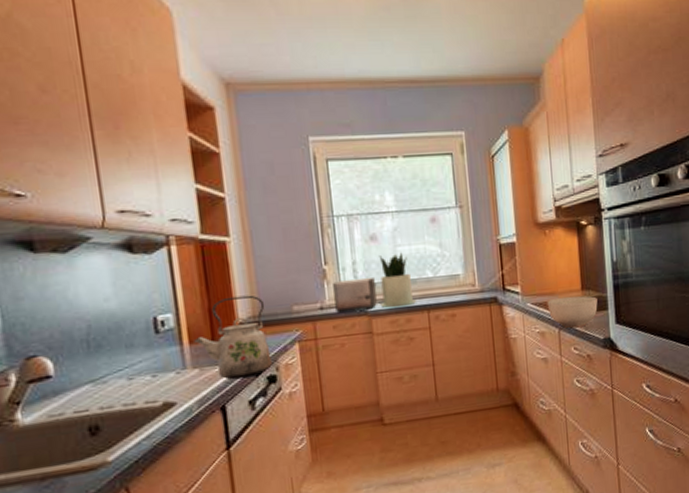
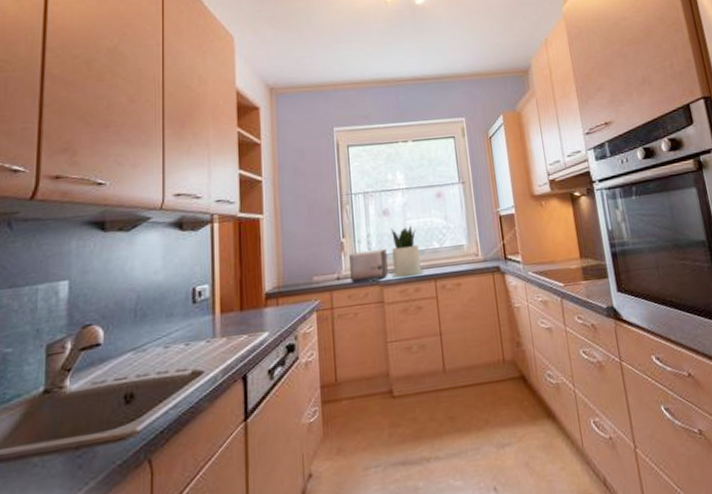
kettle: present [194,295,272,380] -> none [225,266,292,349]
bowl: present [547,295,598,329] -> none [547,264,598,297]

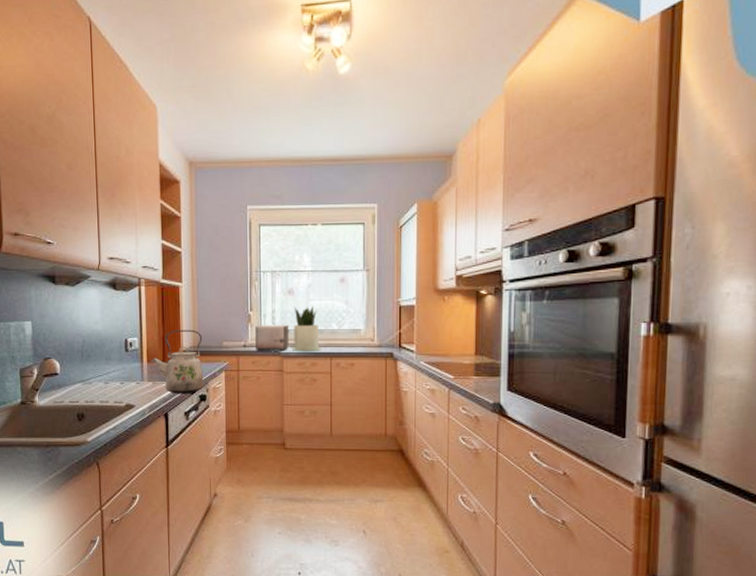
kettle: none [225,266,292,349] -> present [151,329,204,394]

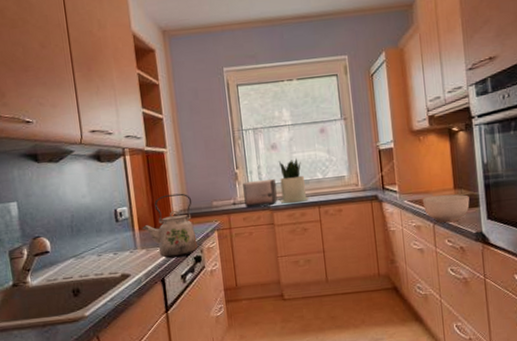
bowl: none [439,359,490,390] -> present [422,194,470,223]

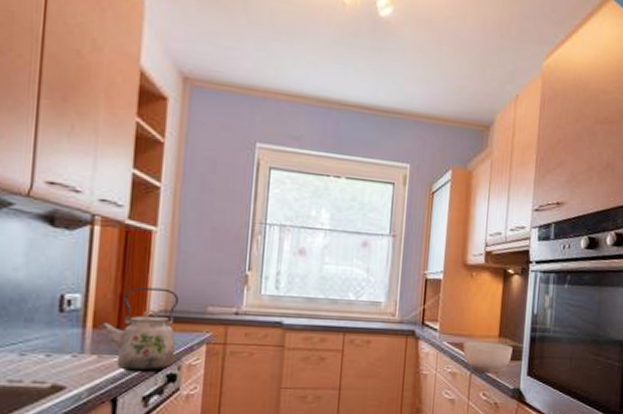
toaster: present [243,178,278,207] -> none [251,289,297,322]
planter: present [278,158,309,204] -> none [297,270,333,326]

